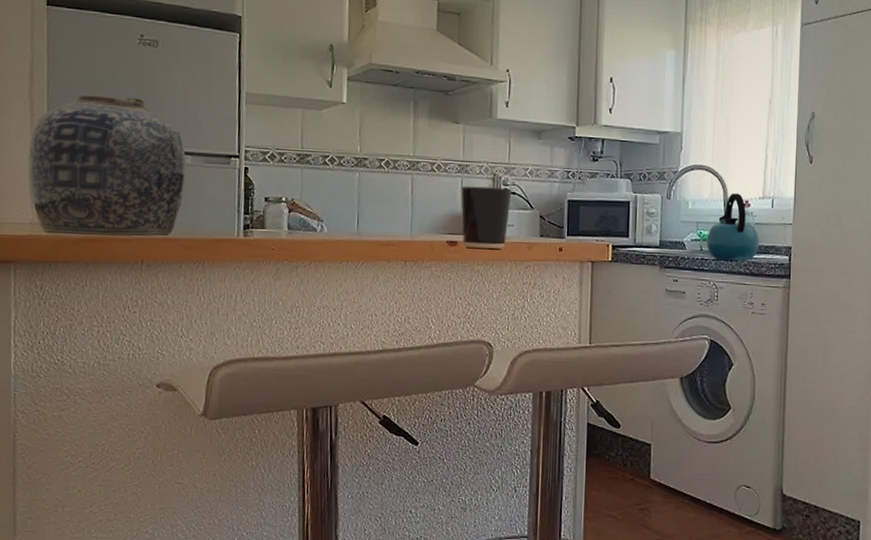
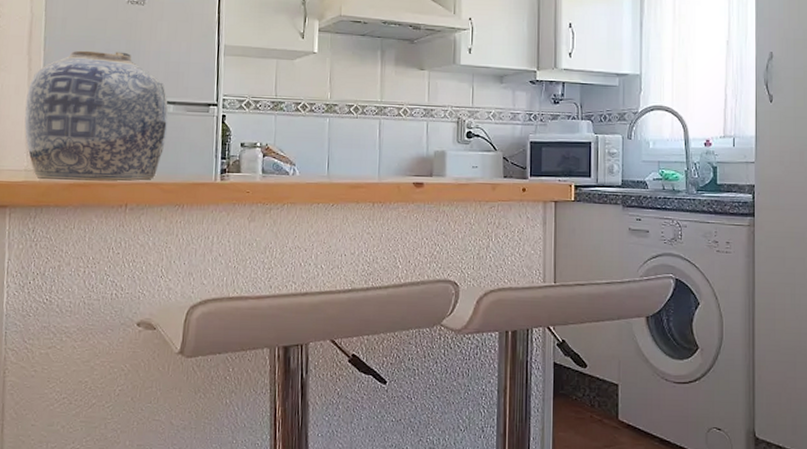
mug: present [461,186,512,249] -> none [426,129,476,190]
kettle: present [706,193,760,262] -> none [668,132,722,200]

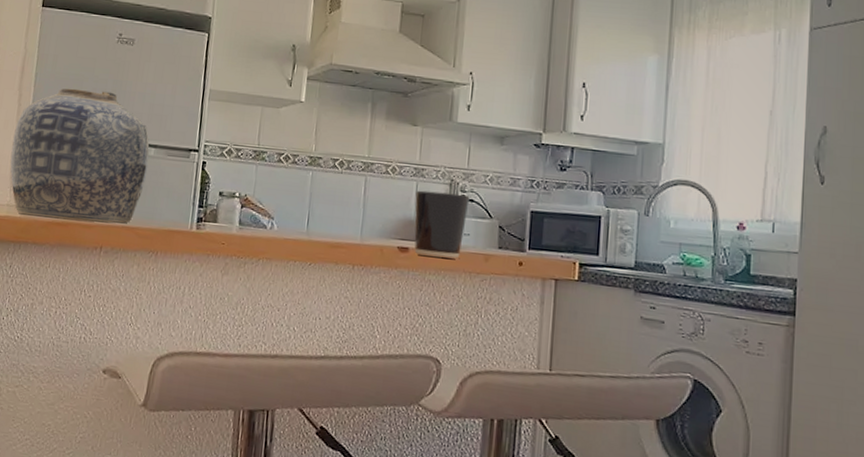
mug: none [426,129,476,190] -> present [414,190,470,259]

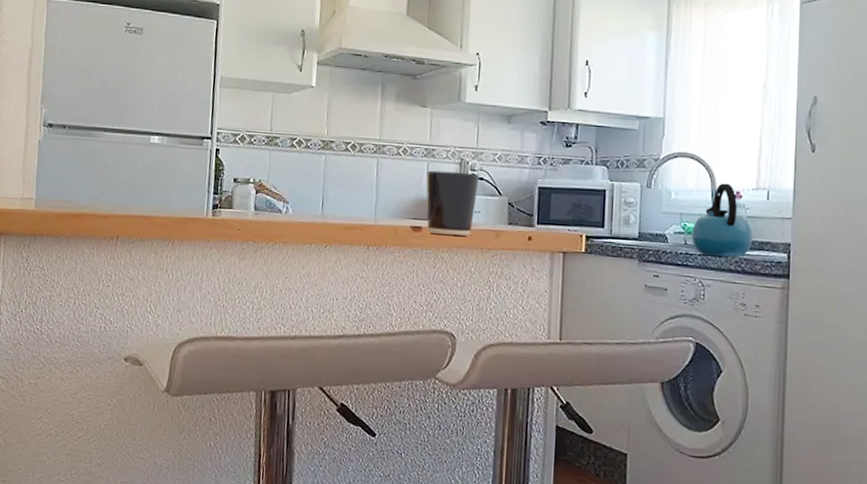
decorative jar: present [10,88,150,223] -> none [21,79,163,213]
kettle: none [690,213,757,292] -> present [691,183,753,258]

